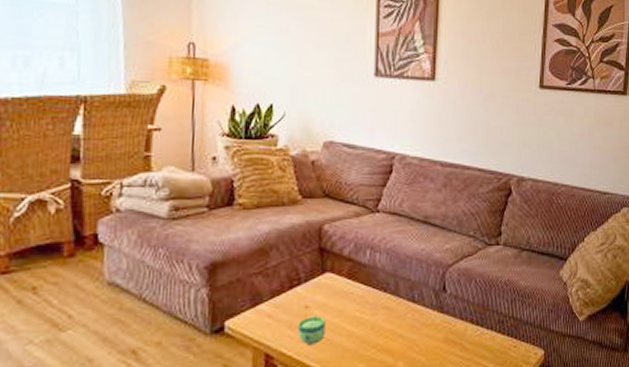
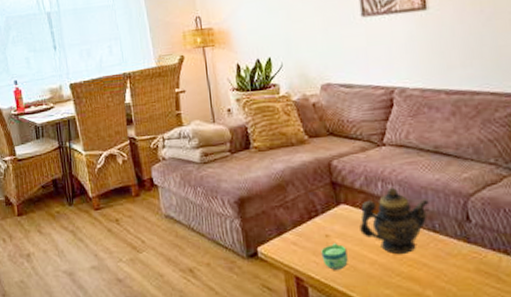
teapot: none [342,255,412,326] -> present [360,187,429,255]

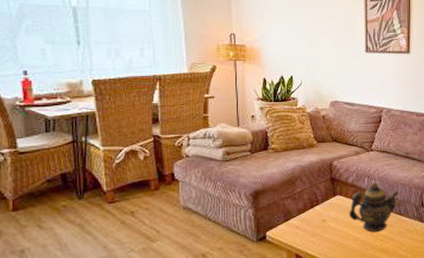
cup: present [321,243,348,270] -> none [318,226,338,247]

